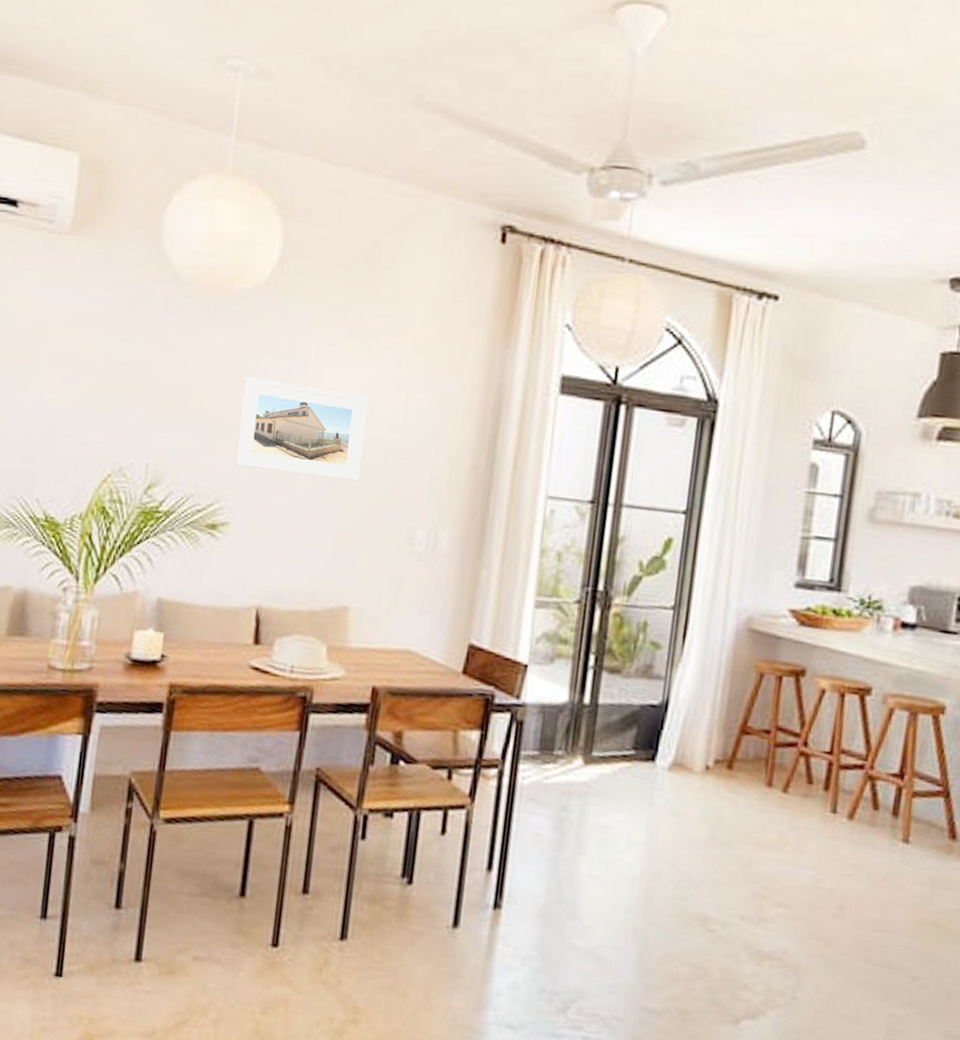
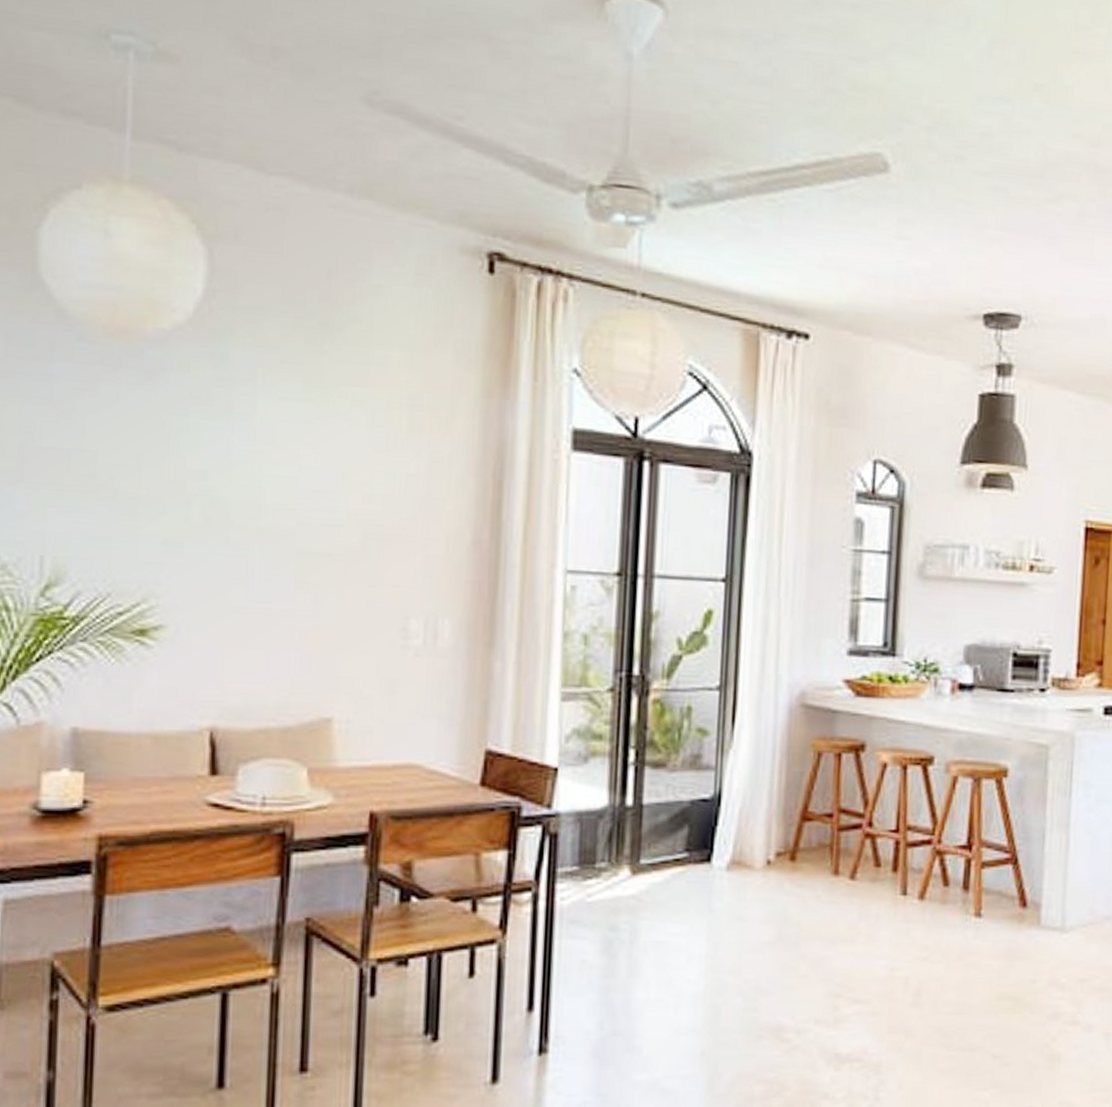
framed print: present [235,376,368,481] -> none [166,441,336,565]

